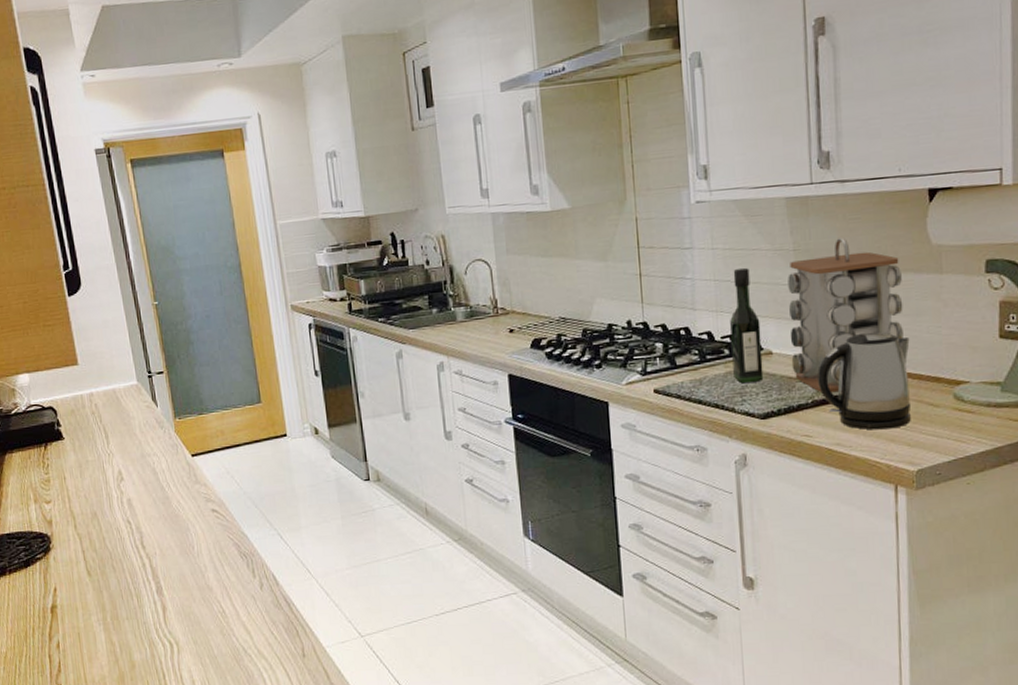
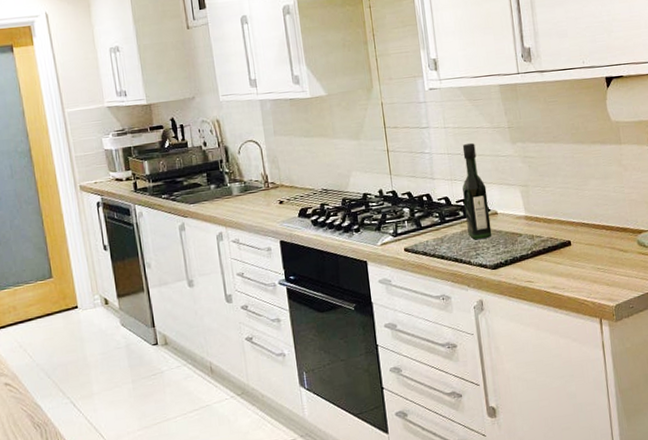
spice rack: present [788,237,903,393] -> none [505,117,597,245]
kettle: present [818,331,911,431] -> none [534,192,608,274]

